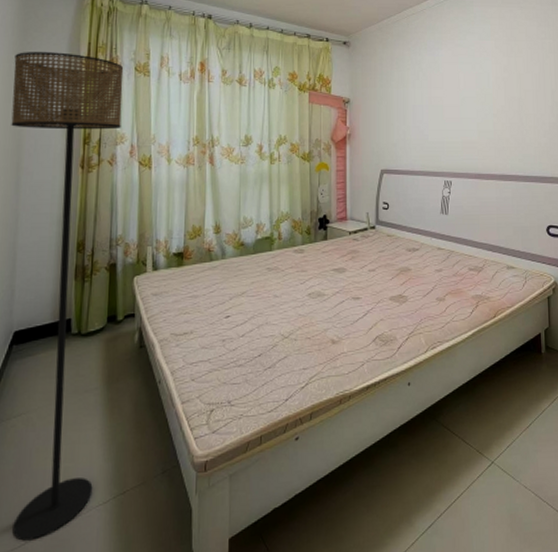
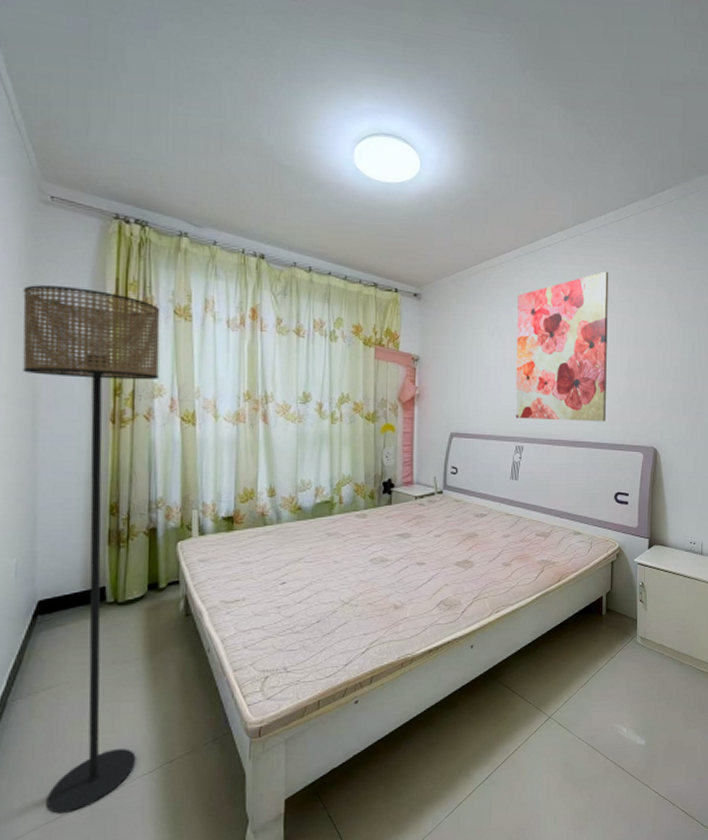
wall art: none [440,11,533,155] -> present [515,271,609,422]

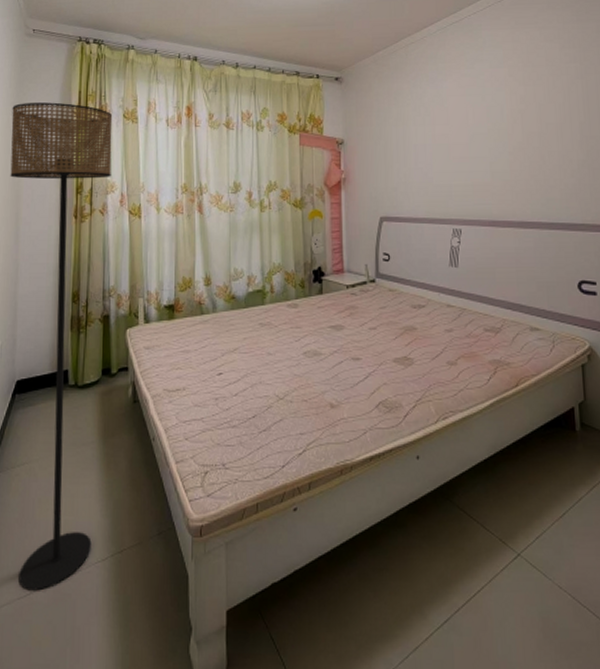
wall art: present [515,271,609,422] -> none [444,32,559,199]

